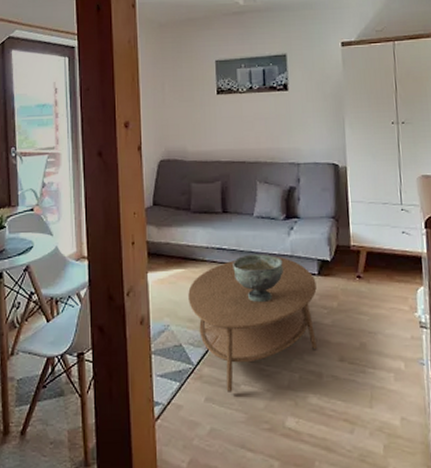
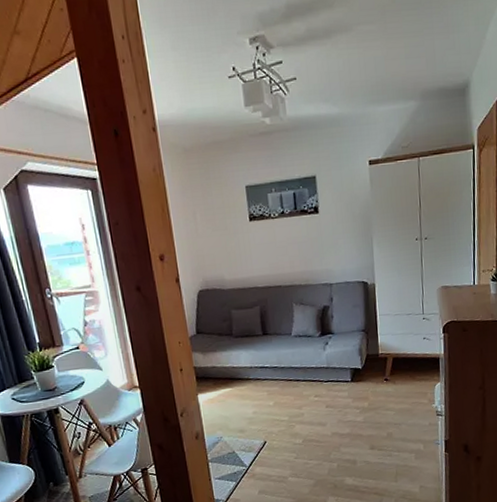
coffee table: present [188,256,318,392] -> none [236,369,352,484]
decorative bowl: present [233,254,283,303] -> none [275,368,321,410]

